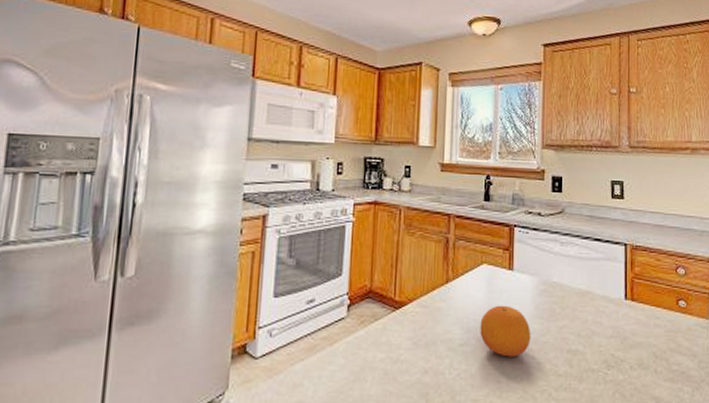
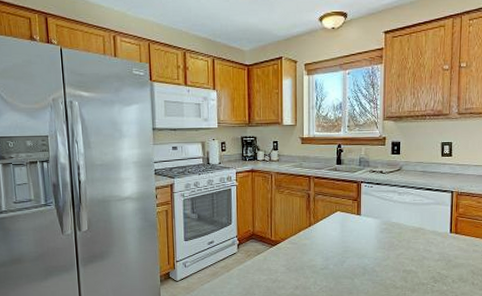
fruit: present [480,305,531,357] -> none [336,240,375,276]

